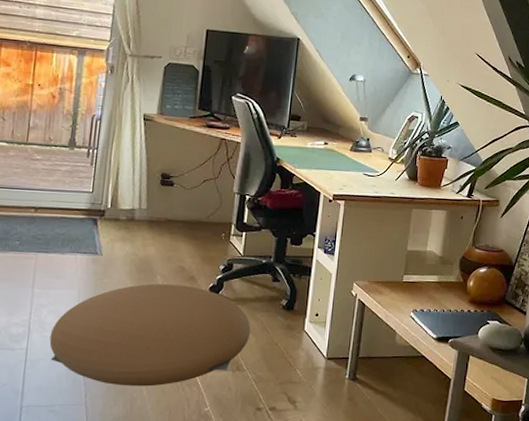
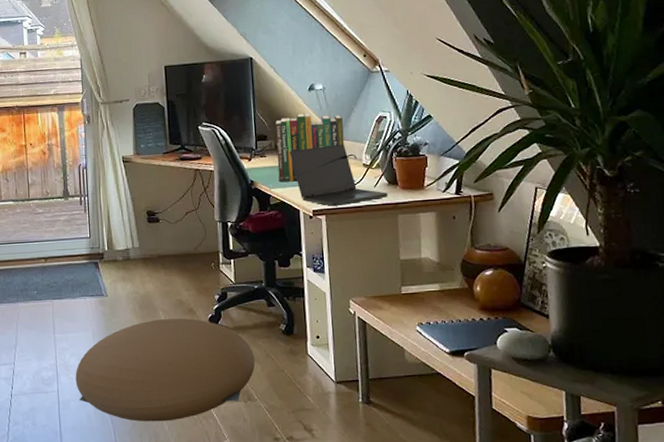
books: none [305,100,377,165] -> present [275,113,345,183]
laptop: none [320,134,407,194] -> present [290,143,388,206]

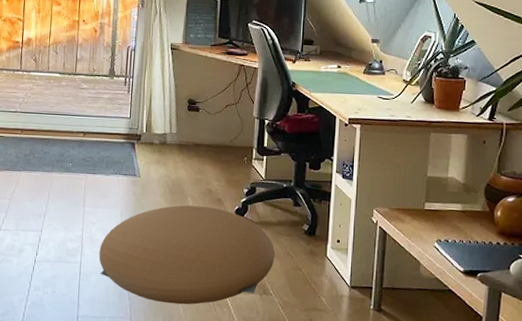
books: present [275,113,345,183] -> none [320,23,389,89]
laptop: present [290,143,388,206] -> none [333,57,424,117]

